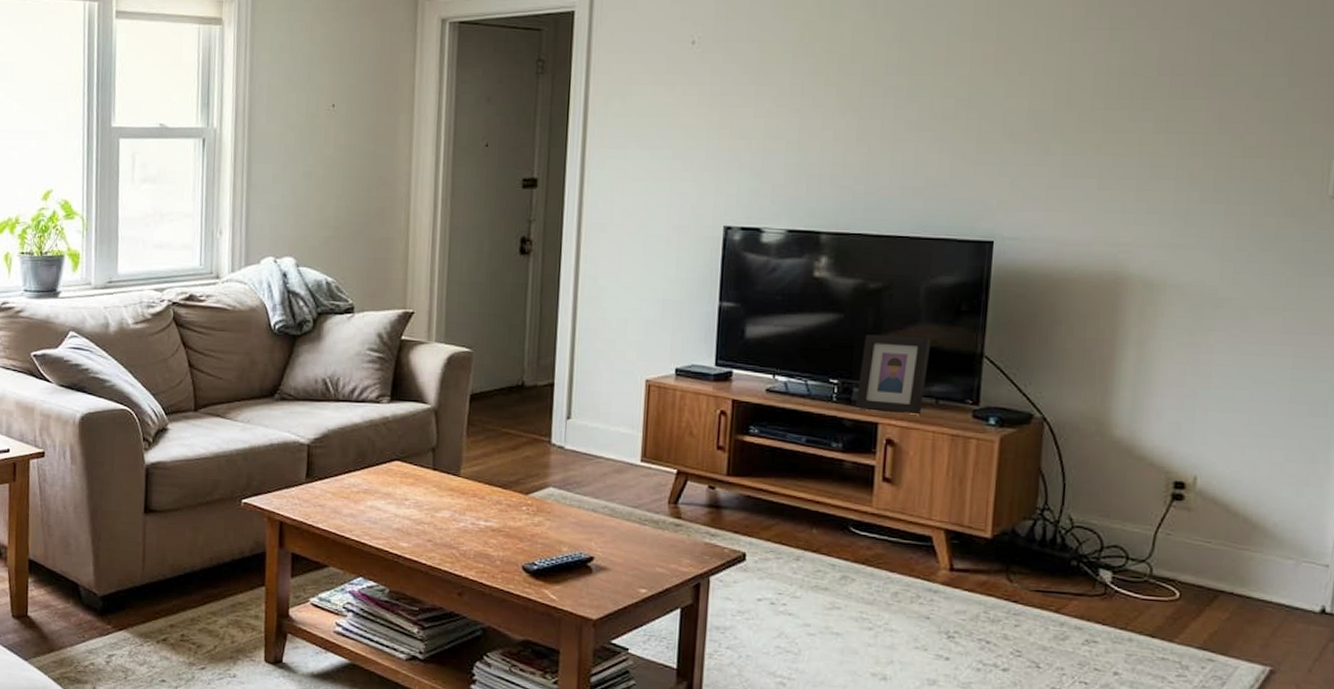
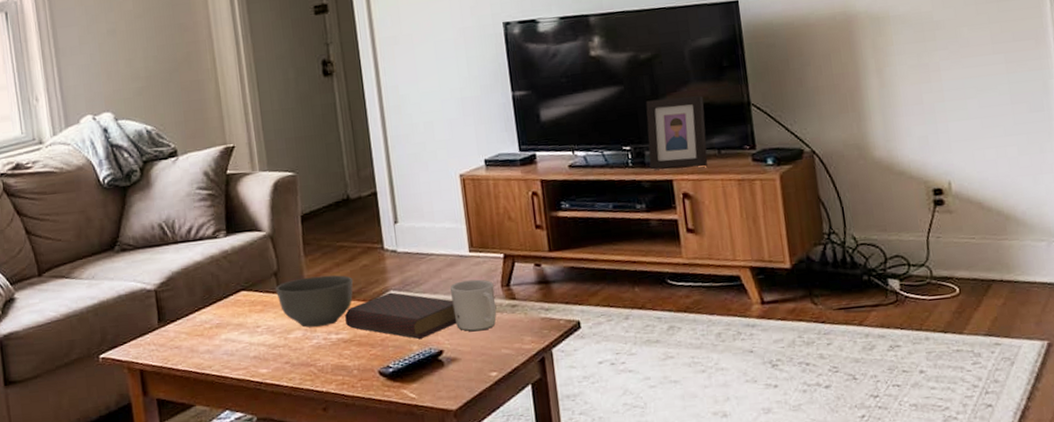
bowl: none [431,458,513,511] -> present [276,275,354,328]
book: none [497,488,614,542] -> present [345,292,457,340]
mug: none [612,490,661,545] -> present [450,279,497,332]

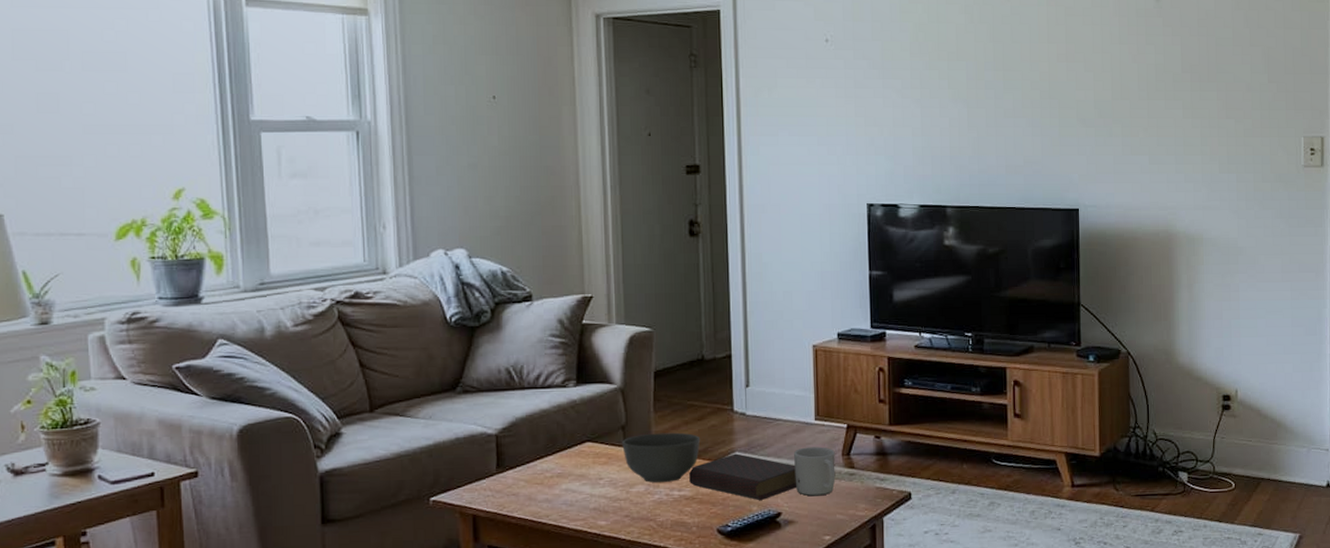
picture frame: present [645,95,708,170] -> none [987,292,1041,358]

